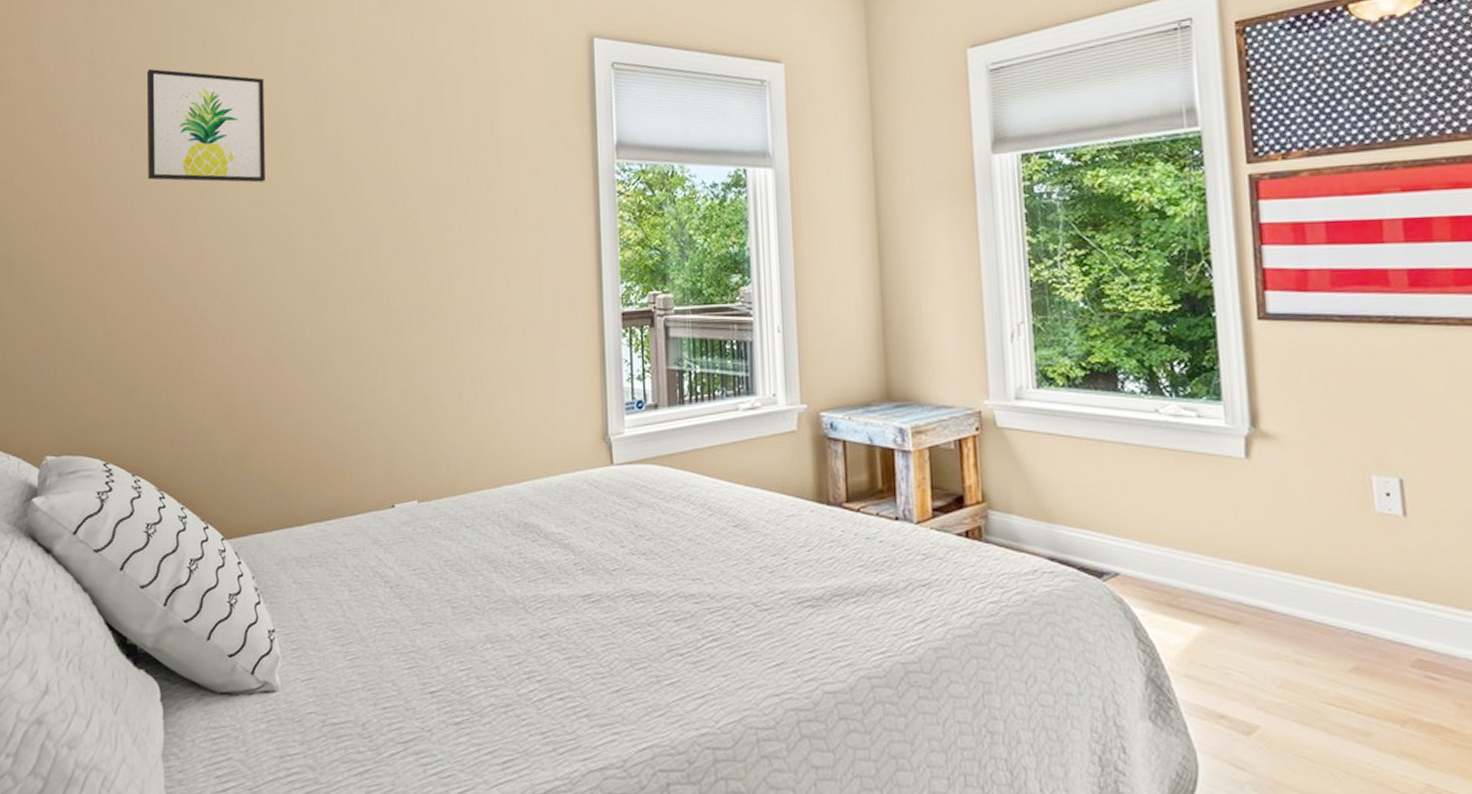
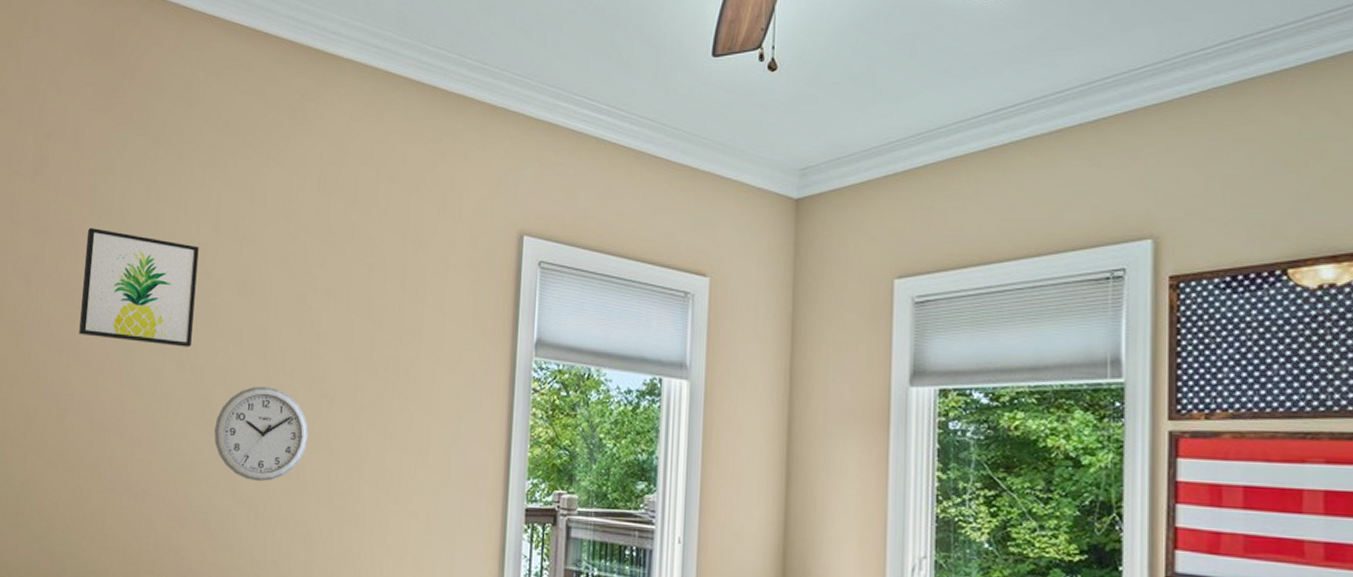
wall clock: none [298,214,394,312] -> present [214,386,309,482]

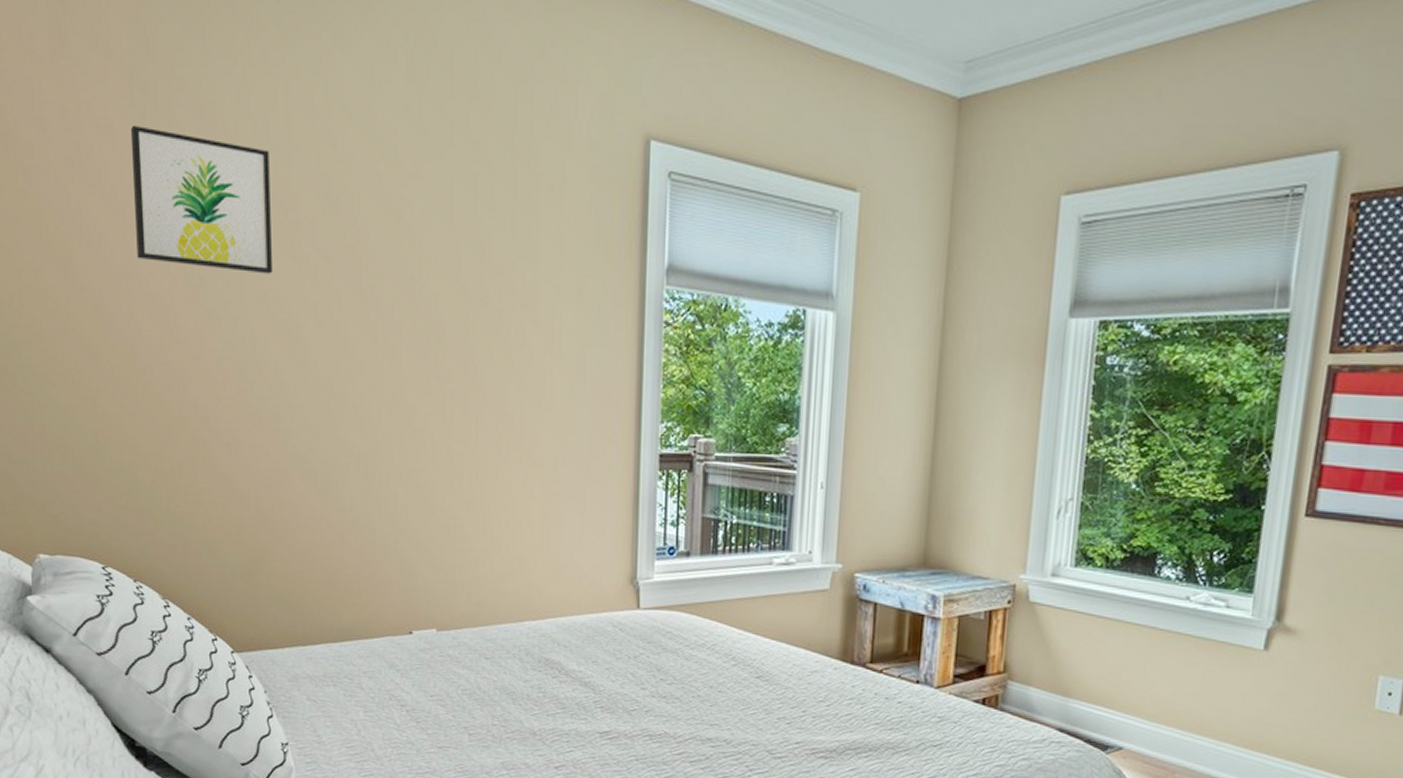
wall clock: present [214,386,309,482] -> none [310,319,417,429]

